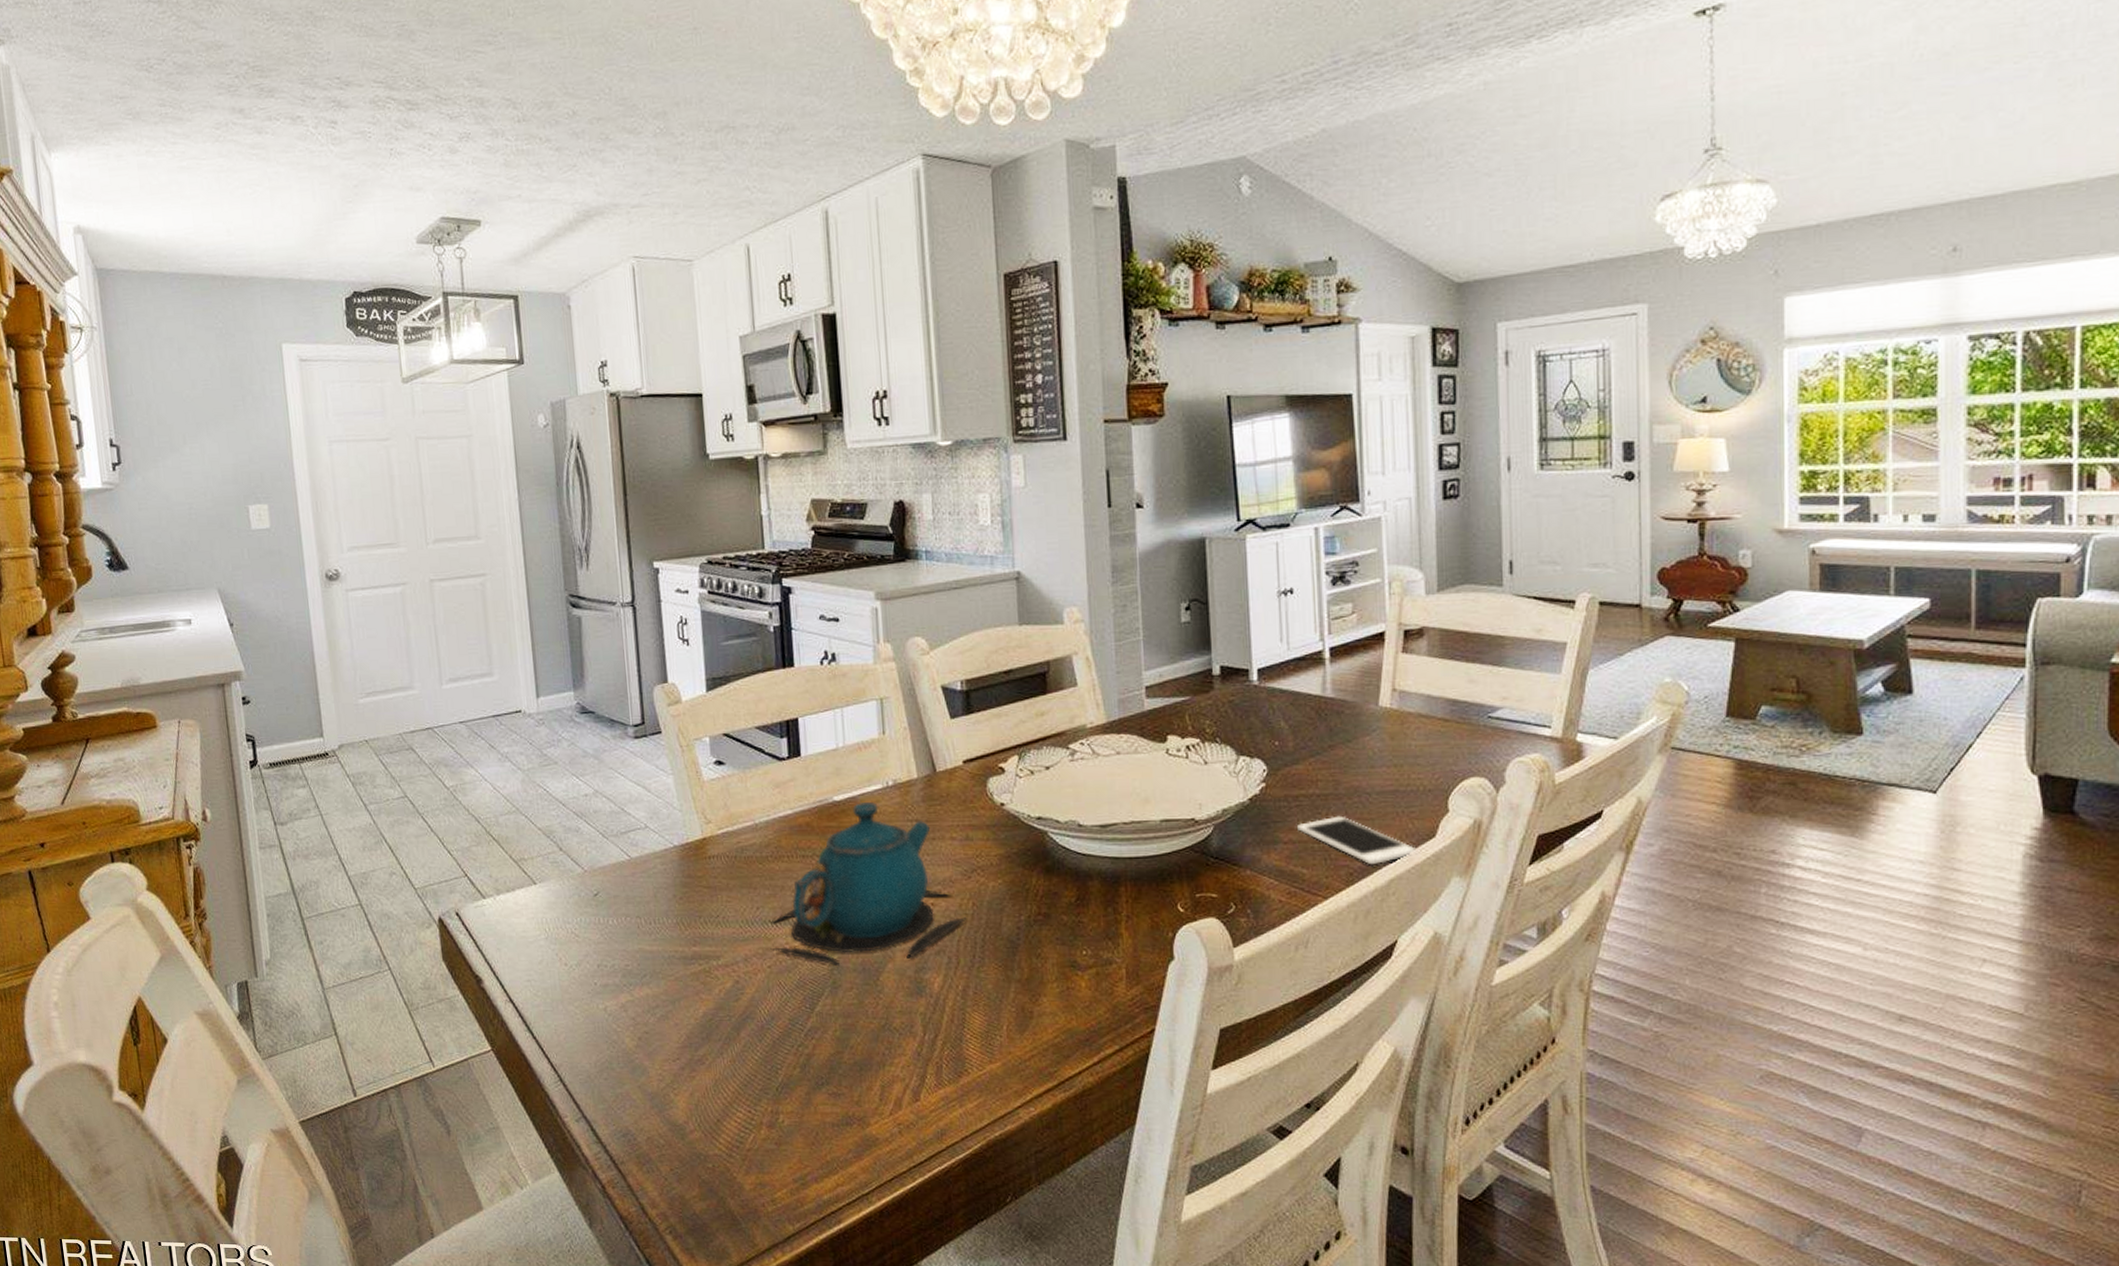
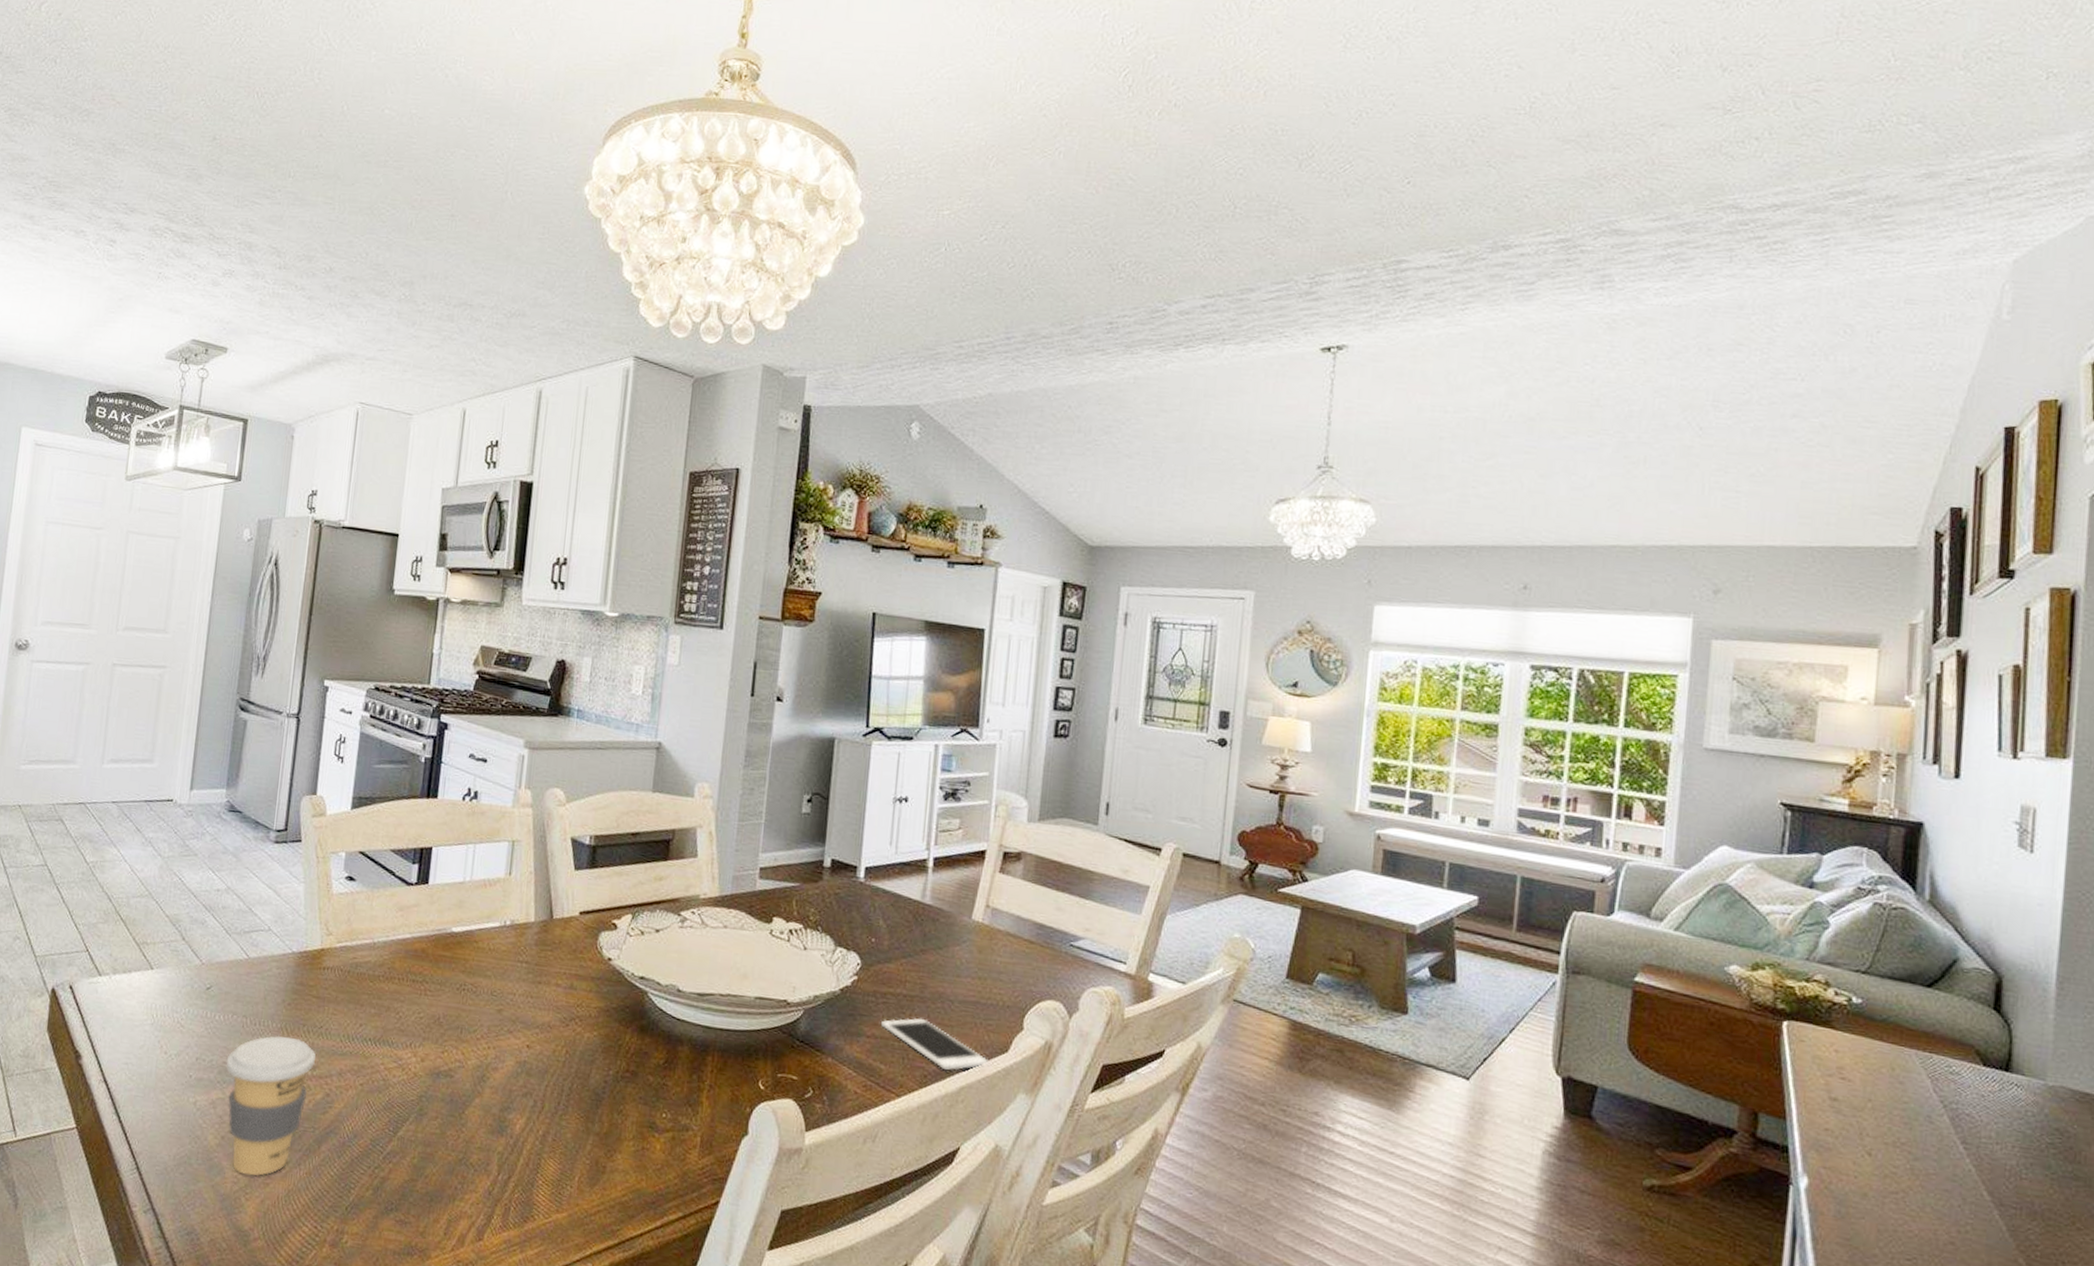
coffee cup: none [628,930,719,1071] -> present [225,1035,316,1176]
teapot: present [770,802,967,967] -> none [365,937,559,1097]

